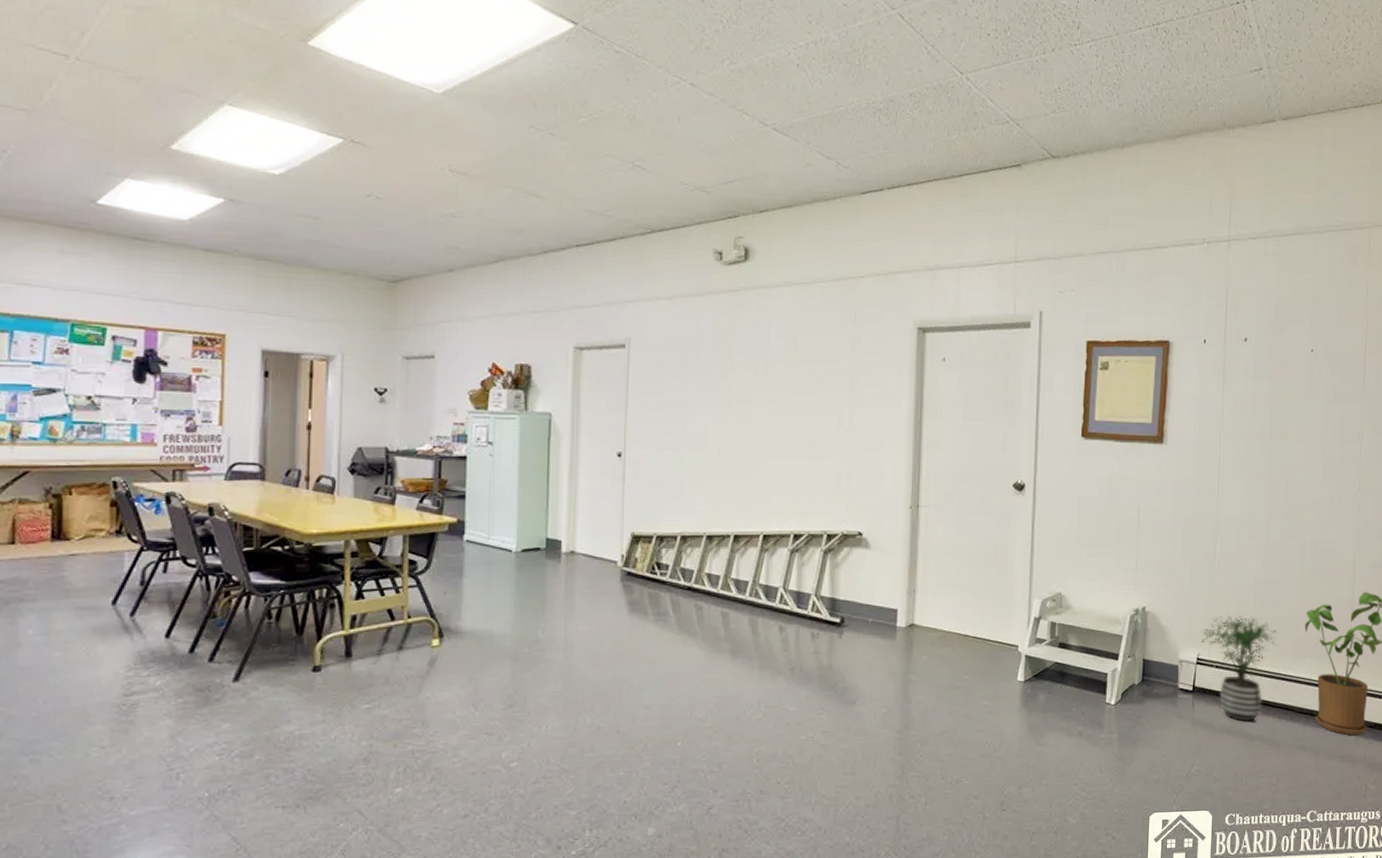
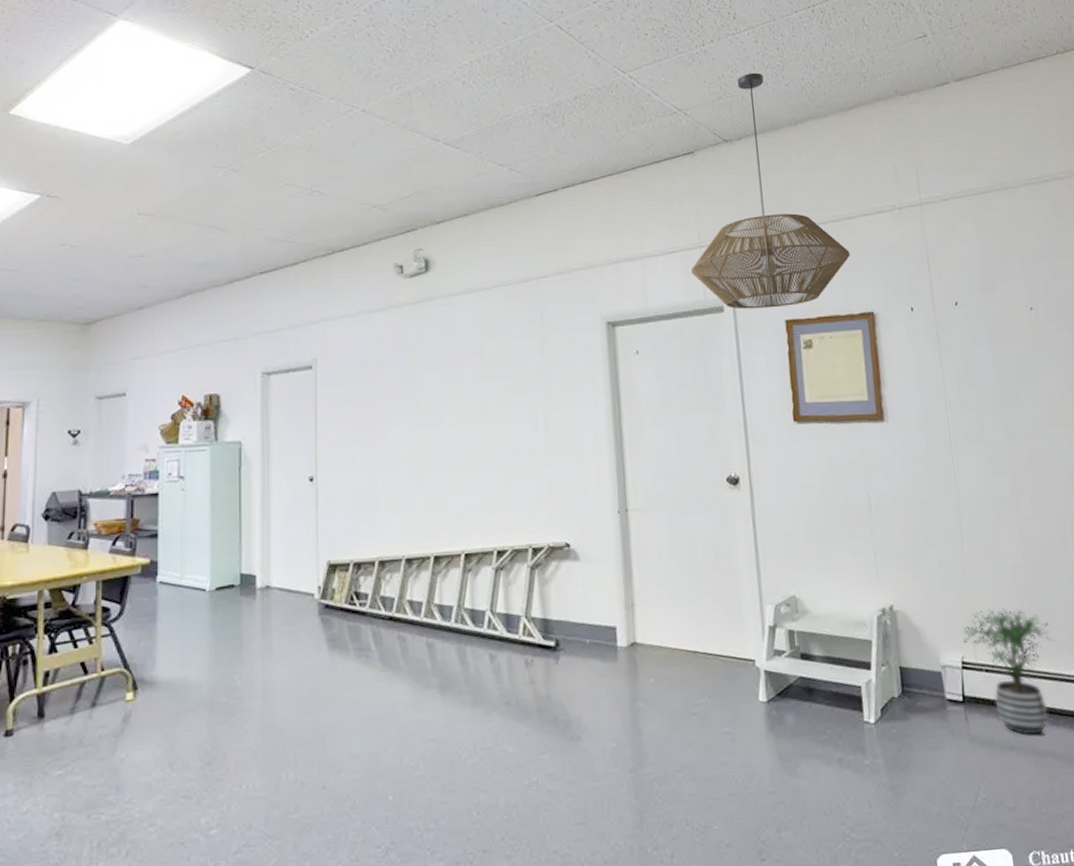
light fixture: none [1004,88,1156,328] -> present [690,72,850,309]

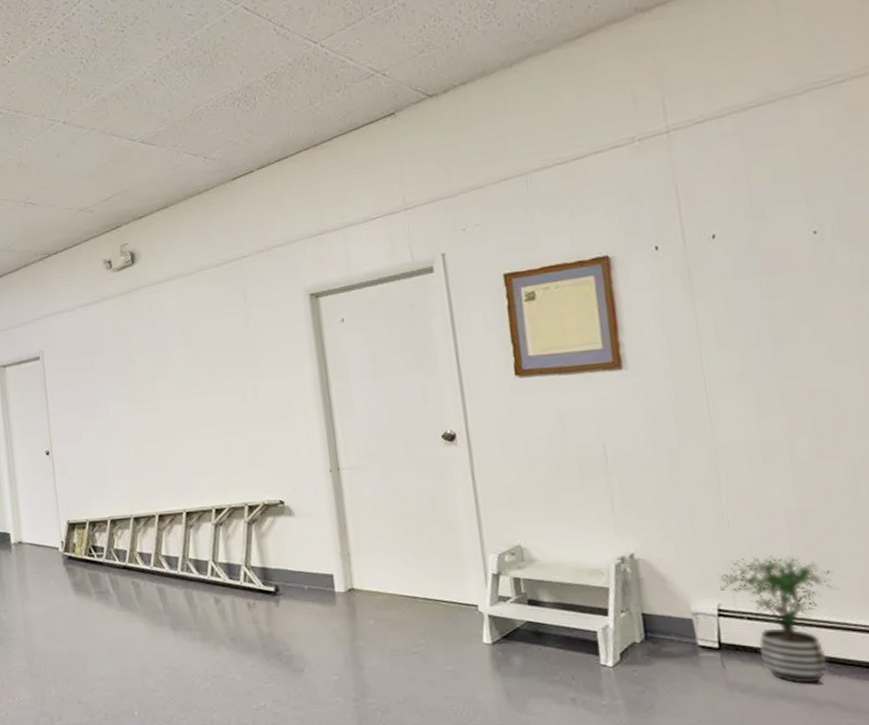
light fixture: present [690,72,850,309] -> none [396,16,579,268]

